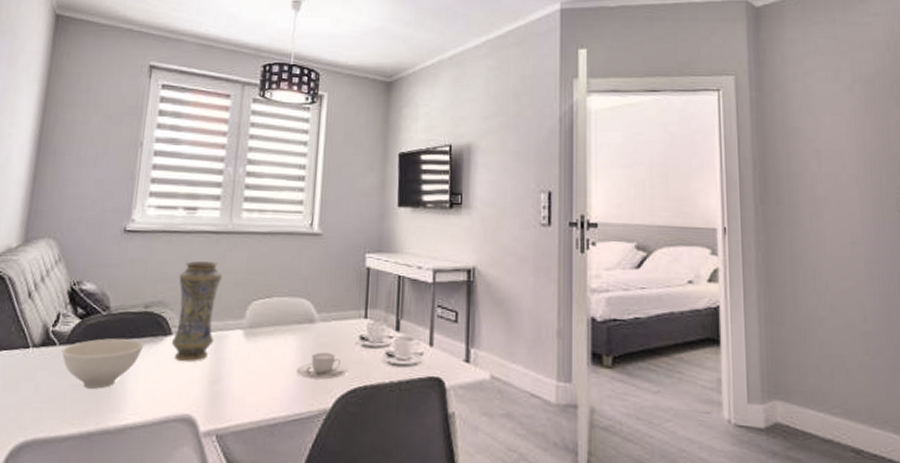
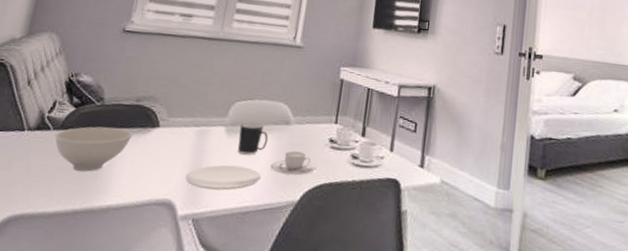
vase: present [171,260,222,361] -> none [158,62,210,152]
plate: none [204,372,287,401] -> present [185,165,261,191]
mug: none [258,323,292,360] -> present [238,122,269,155]

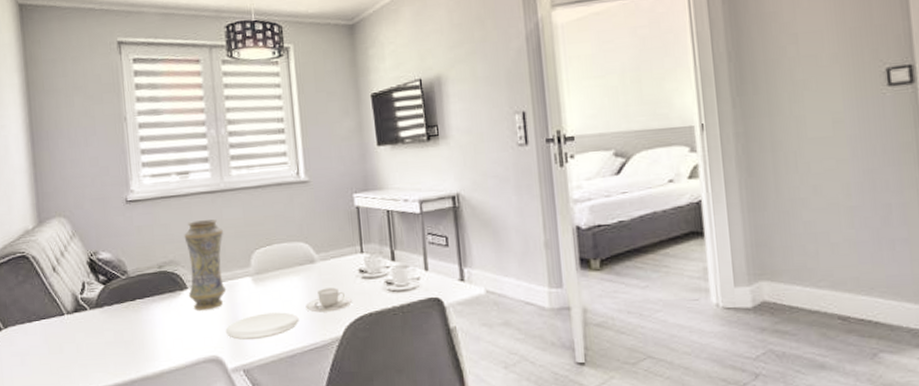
bowl: present [54,126,133,172] -> none [92,296,165,343]
vase: none [158,62,210,152] -> present [184,219,227,310]
mug: present [238,122,269,155] -> none [265,267,297,301]

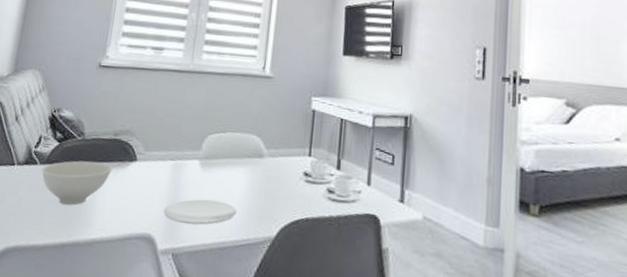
bowl: none [92,296,165,343] -> present [41,160,113,205]
vase: present [184,219,227,310] -> none [136,95,183,186]
teacup: present [306,287,353,313] -> none [245,184,292,210]

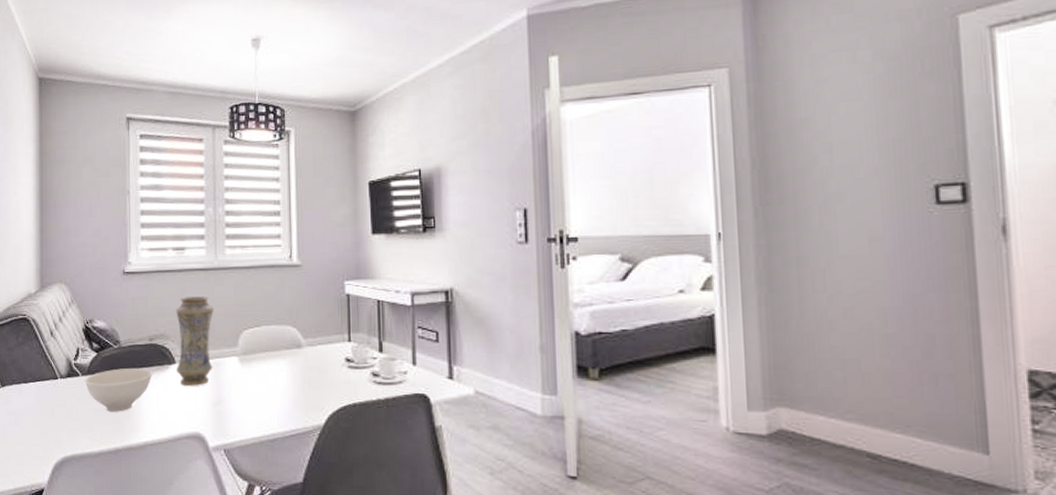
vase: none [136,95,183,186] -> present [176,296,213,386]
plate: present [163,199,237,225] -> none [209,394,282,420]

